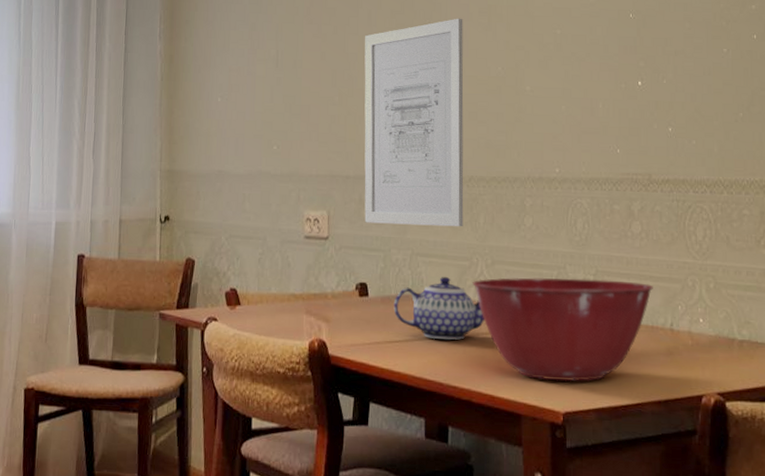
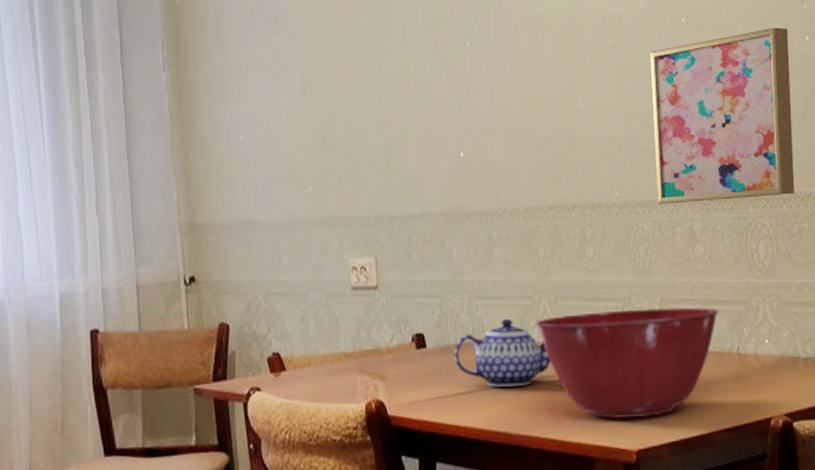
wall art: present [364,18,464,227] -> none [402,30,523,267]
wall art: none [596,25,737,183] -> present [649,27,795,204]

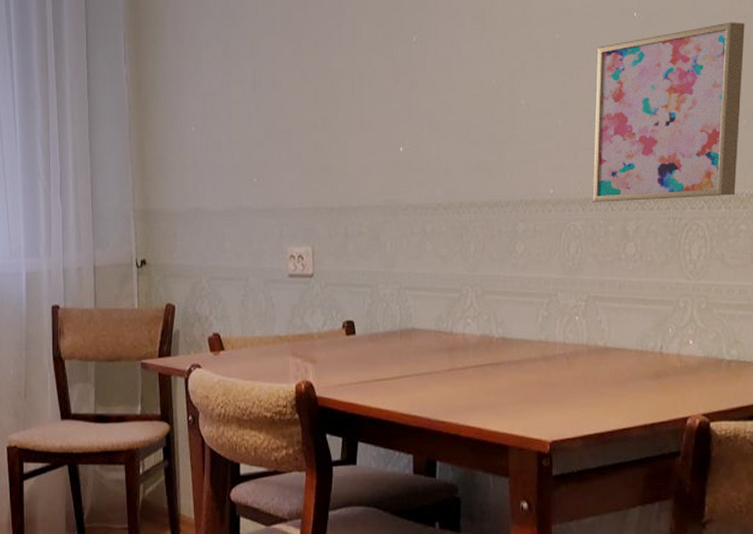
teapot: present [454,318,551,387] -> none [381,309,473,374]
mixing bowl: present [536,307,719,419] -> none [462,305,645,411]

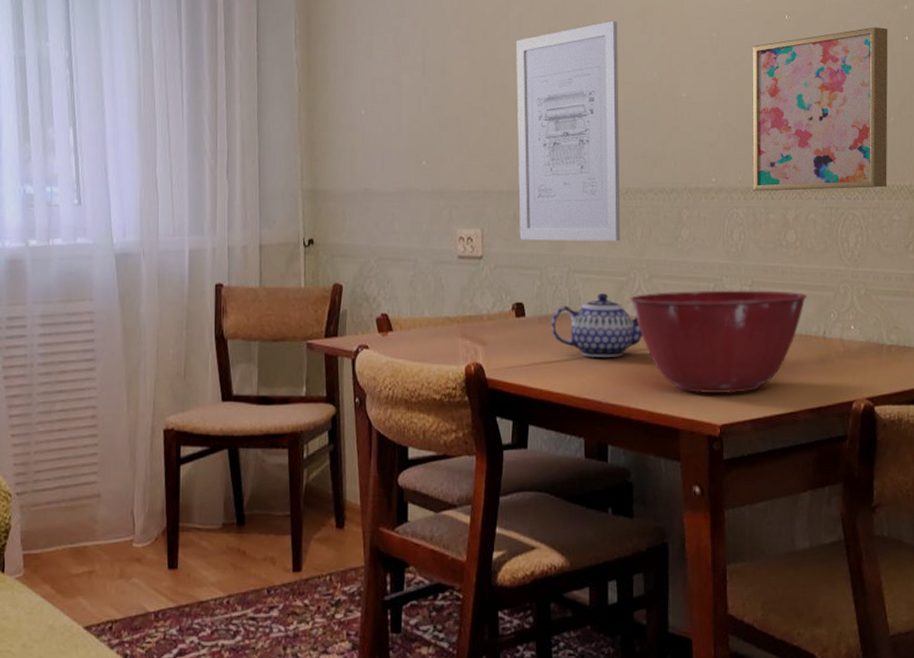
wall art: none [348,24,455,257] -> present [516,21,621,242]
teapot: none [381,309,473,374] -> present [551,292,642,357]
mixing bowl: none [462,305,645,411] -> present [630,290,807,394]

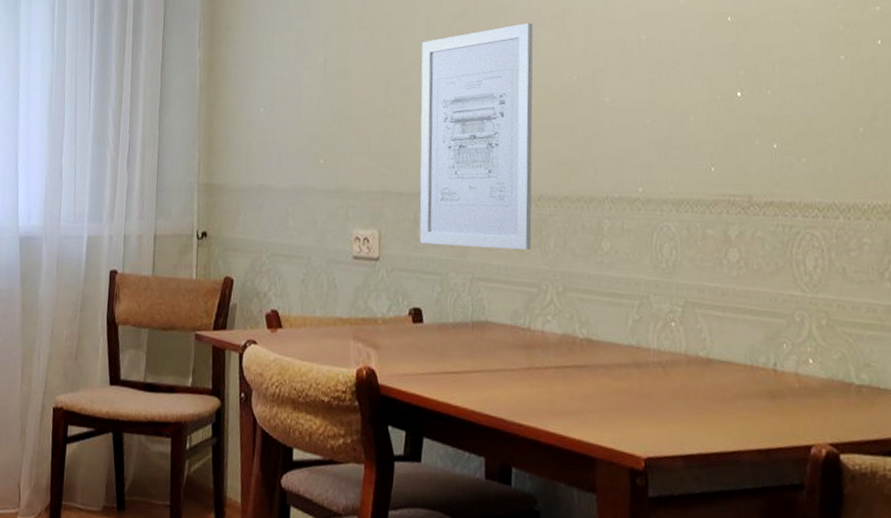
teapot: present [551,292,642,357] -> none [451,303,554,373]
mixing bowl: present [630,290,807,394] -> none [541,306,753,425]
wall art: present [752,27,888,191] -> none [687,29,856,206]

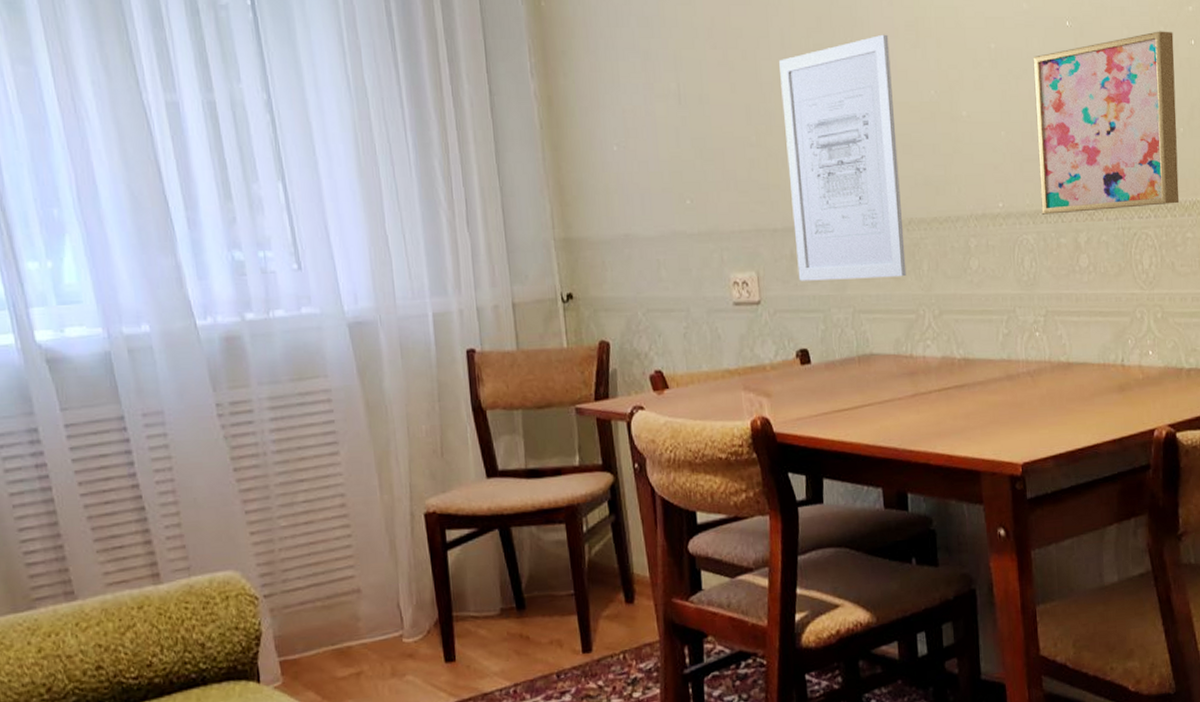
wall art: none [687,29,856,206] -> present [1033,31,1180,215]

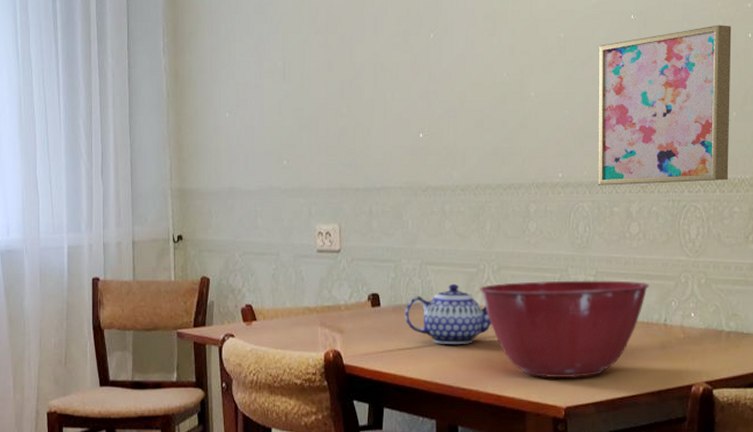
wall art: present [779,34,907,281] -> none [372,23,471,235]
teapot: none [839,332,936,402] -> present [404,283,491,344]
mixing bowl: none [921,319,1103,432] -> present [480,280,649,378]

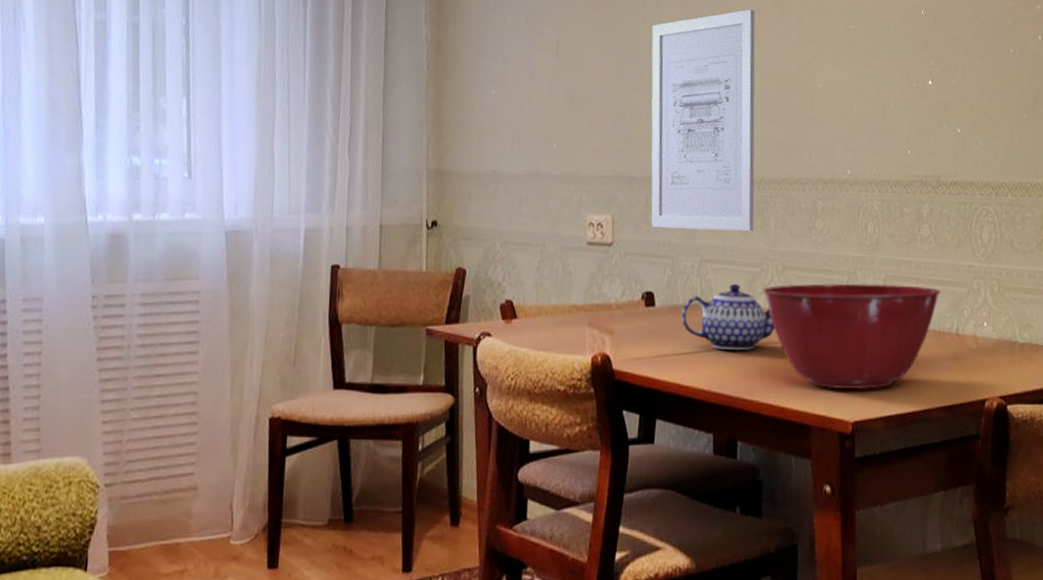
wall art: none [372,23,471,235] -> present [651,9,755,232]
wall art: present [598,25,732,186] -> none [887,25,1022,185]

